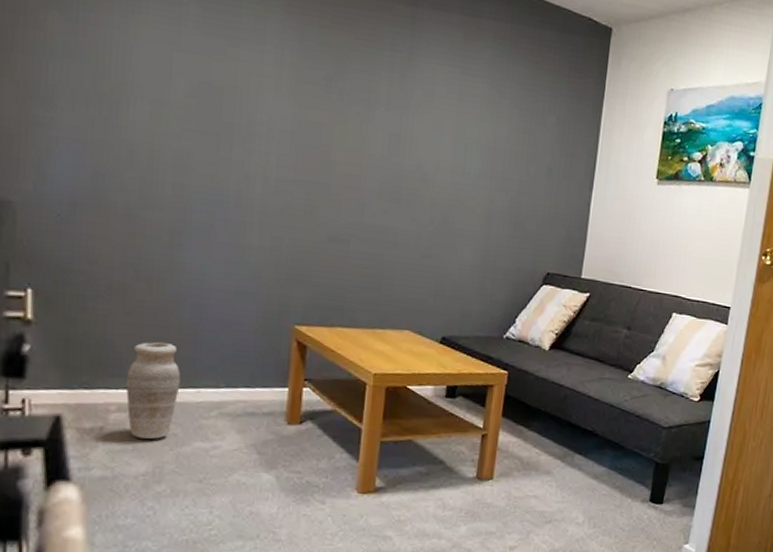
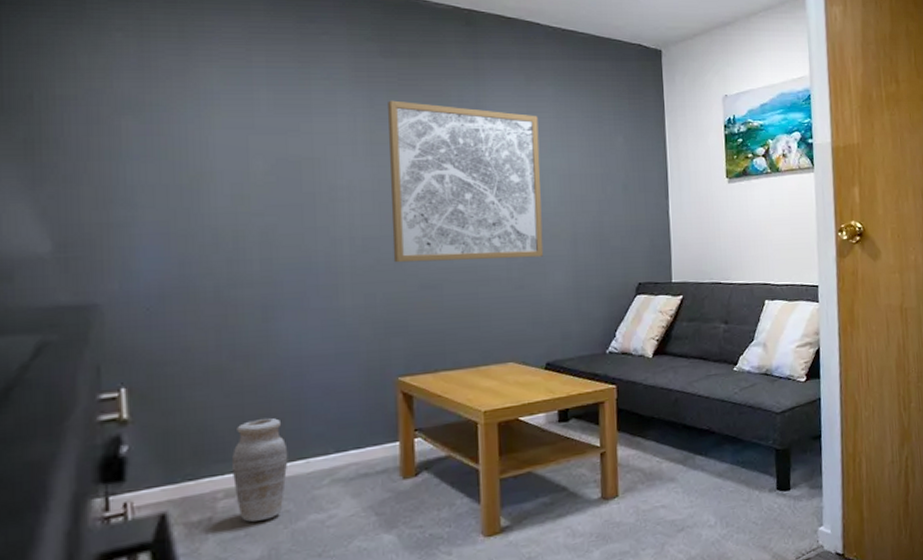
wall art: none [304,37,471,229] -> present [388,100,544,263]

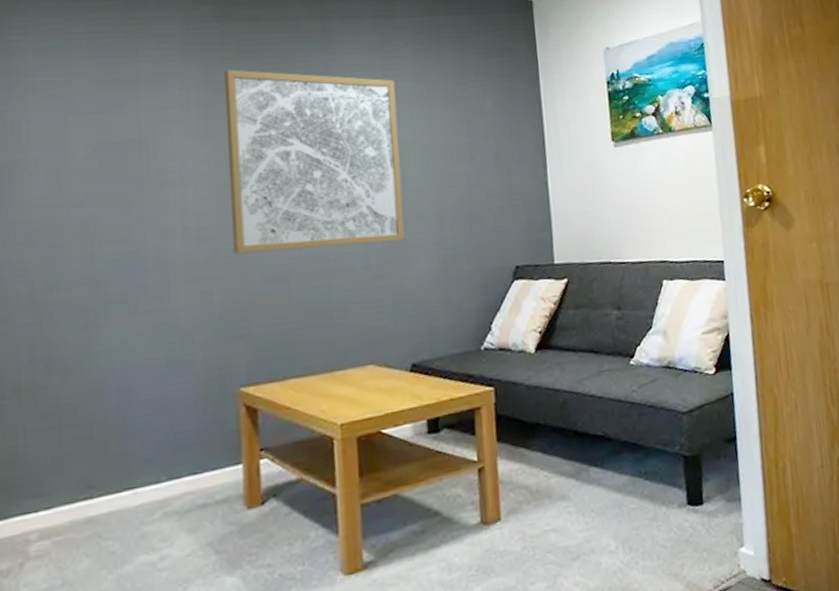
vase: present [231,418,288,522] -> none [46,442,113,568]

